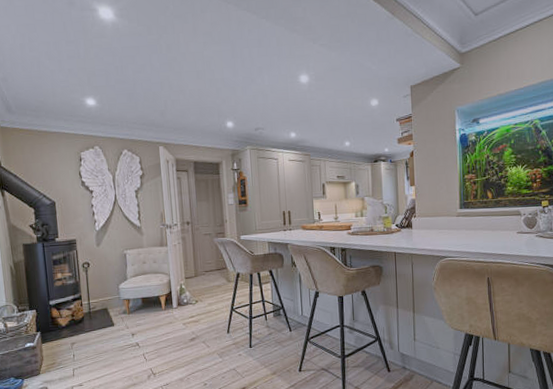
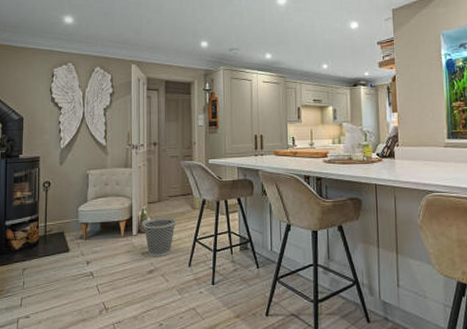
wastebasket: none [182,290,213,327] -> present [143,217,176,258]

